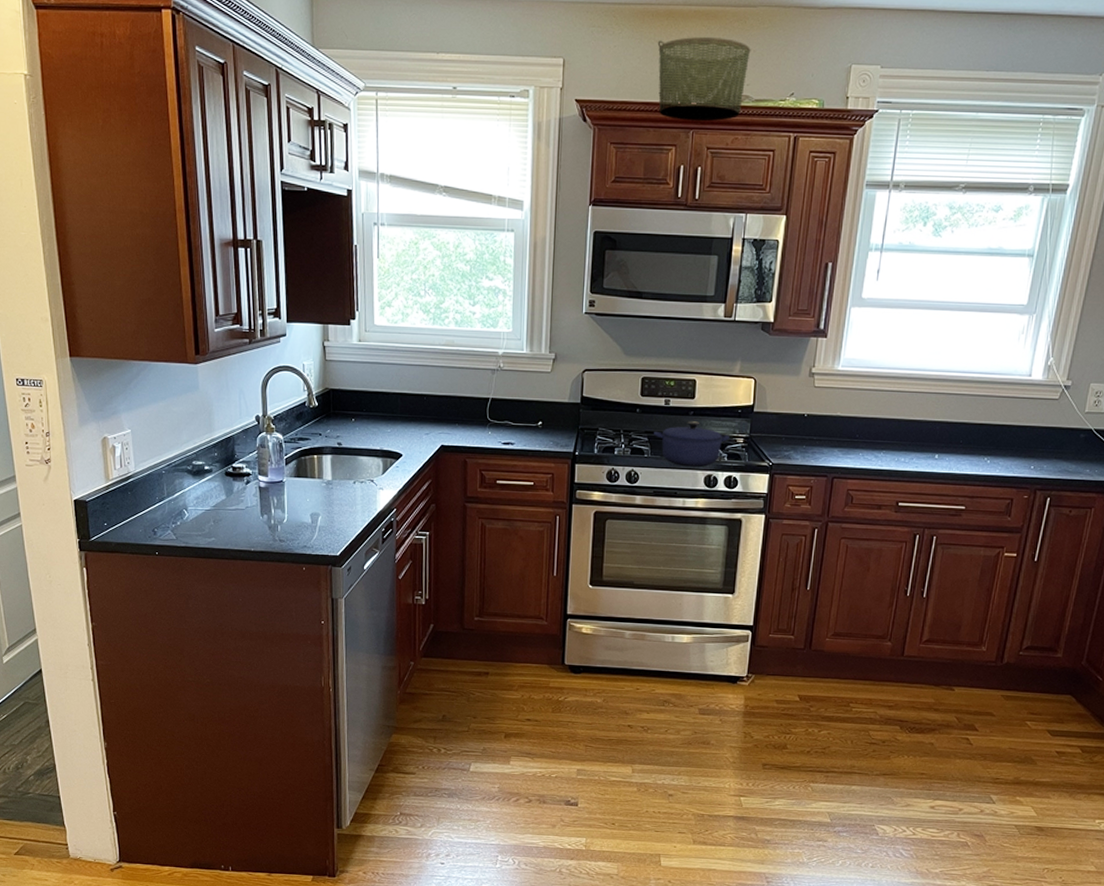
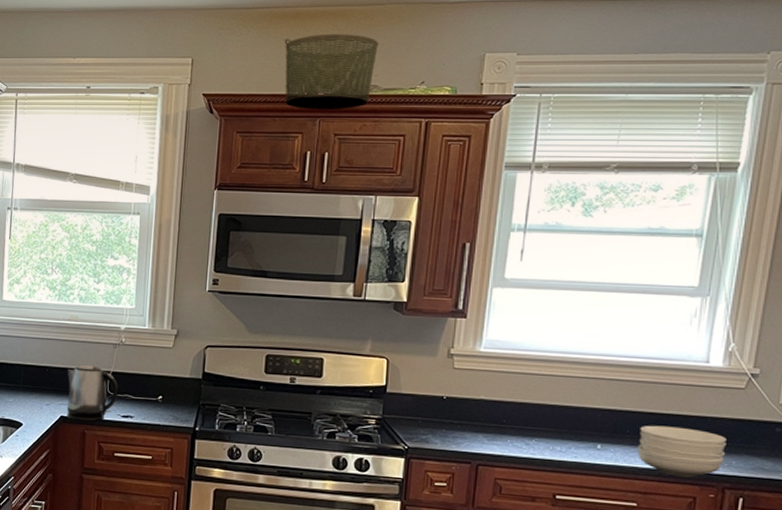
kettle: none [446,391,498,451] -> present [67,364,119,423]
cooking pot: present [653,421,730,468] -> none [277,400,360,448]
bowl: none [968,435,1041,482] -> present [637,425,726,478]

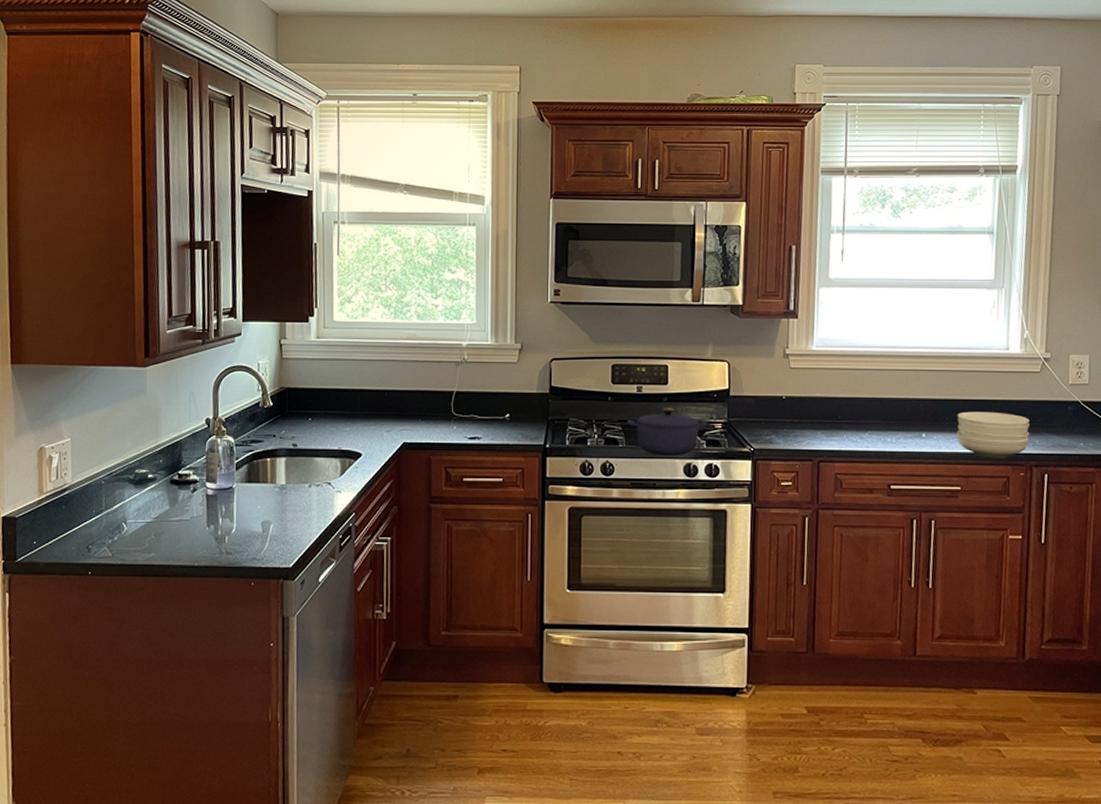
kettle: present [67,364,119,423] -> none [408,386,464,448]
cooking pot: none [277,400,360,448] -> present [626,408,707,456]
basket: present [284,33,379,110] -> none [609,43,699,119]

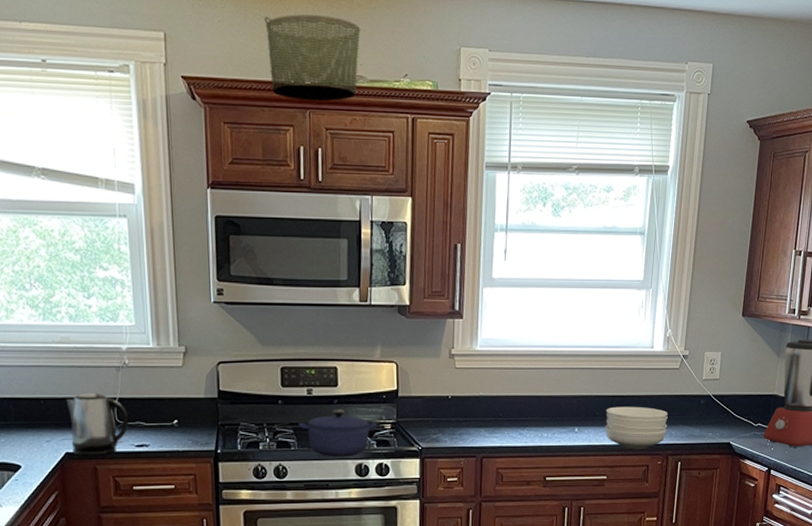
kettle: none [408,386,464,448] -> present [67,392,129,457]
basket: none [609,43,699,119] -> present [264,14,361,102]

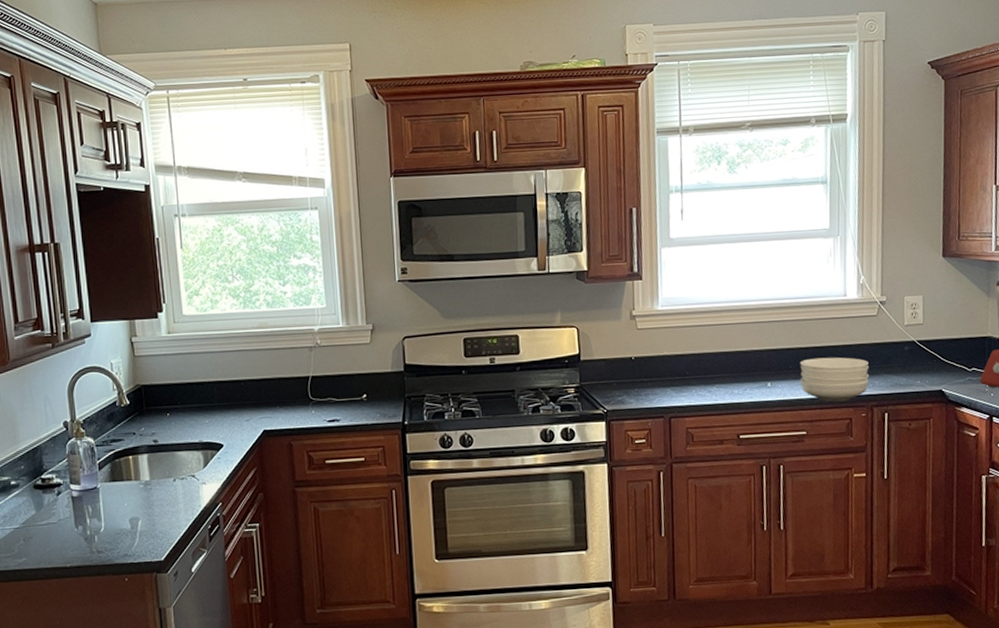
kettle: present [67,392,129,457] -> none [265,372,321,434]
basket: present [264,14,361,102] -> none [439,11,529,90]
cooking pot: present [298,410,377,457] -> none [481,376,560,424]

